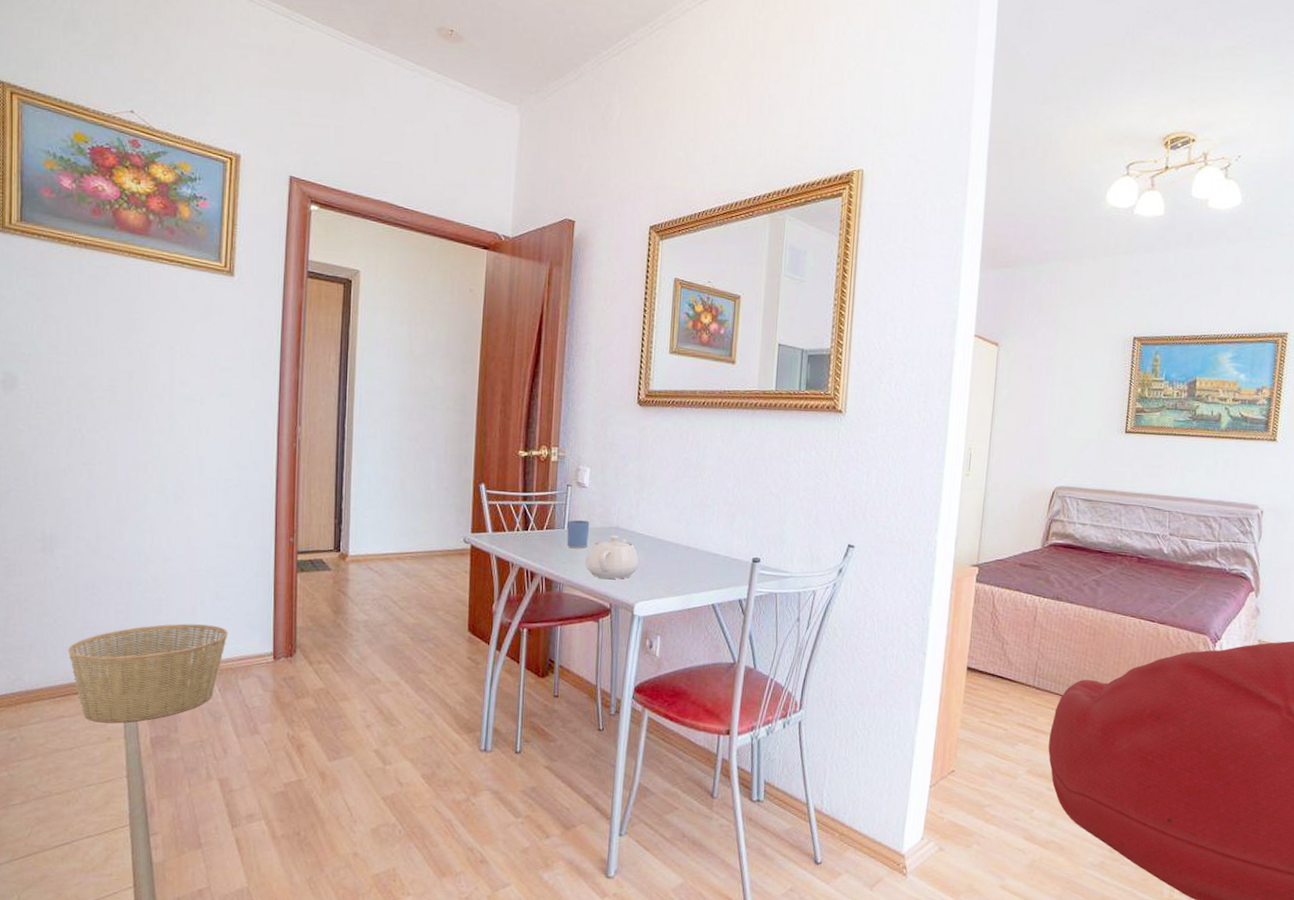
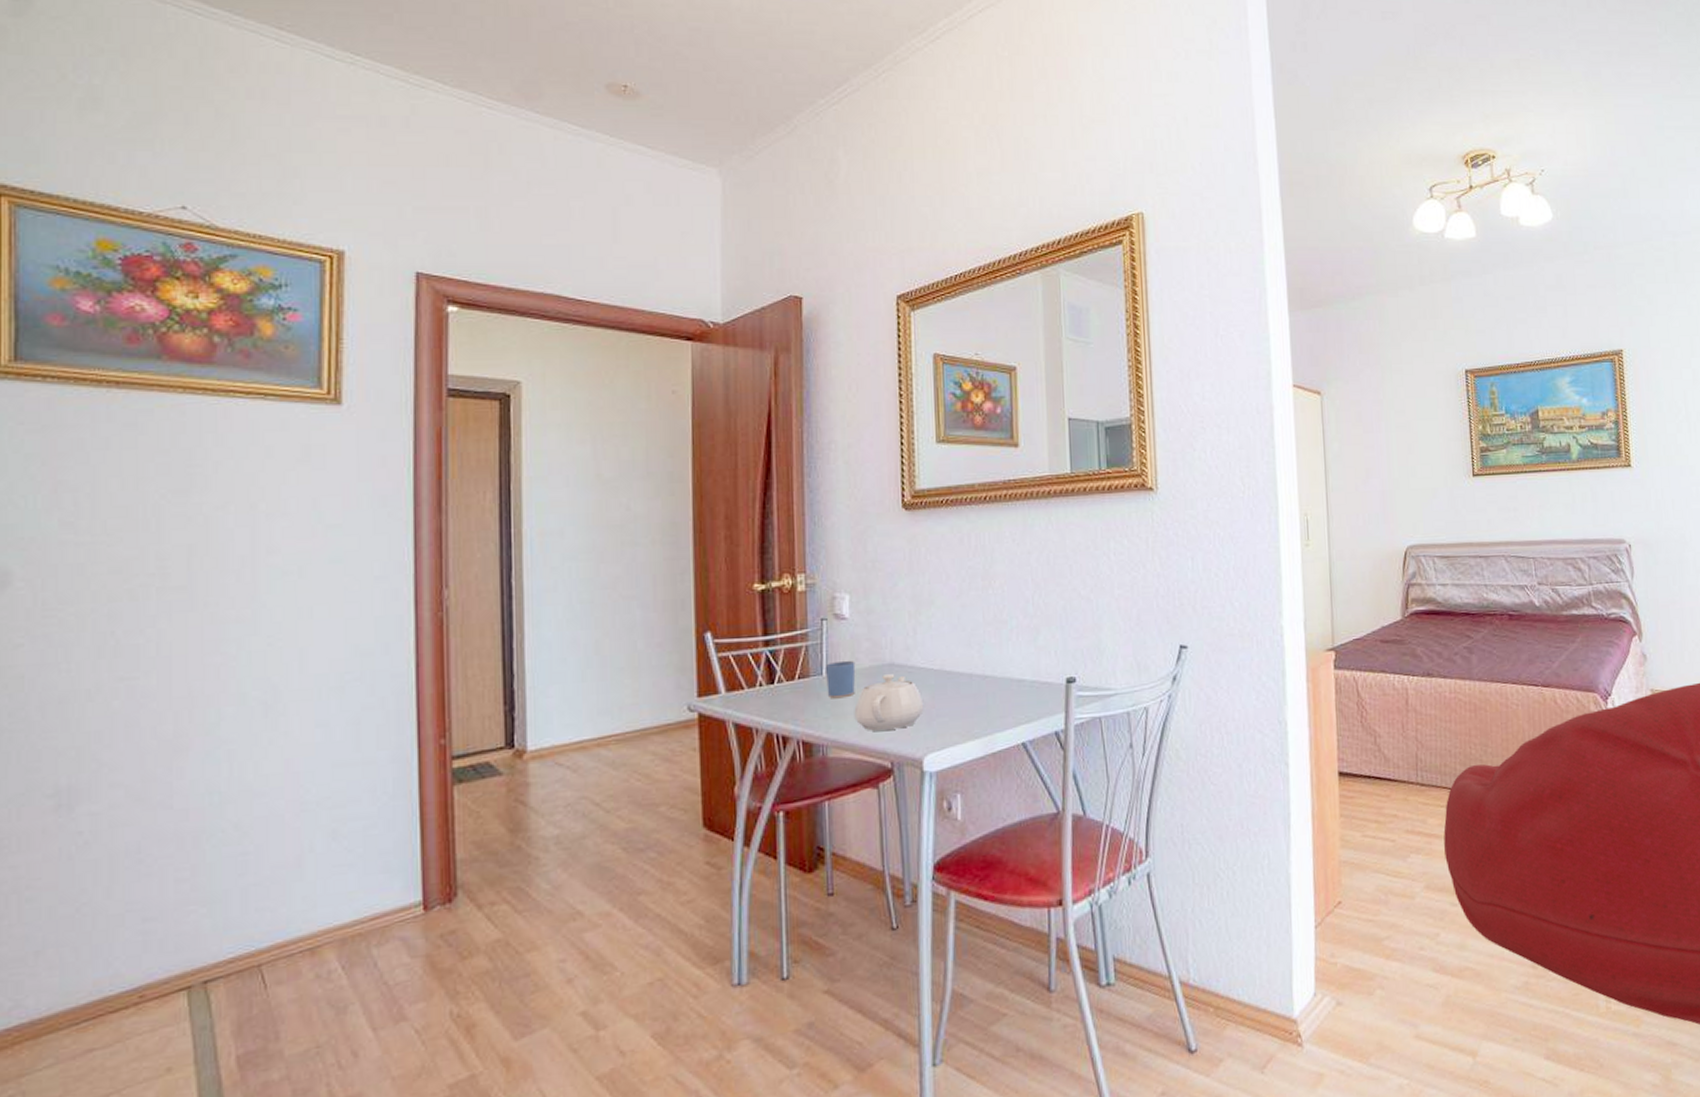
basket: present [67,623,229,723] -> none [98,877,354,1048]

